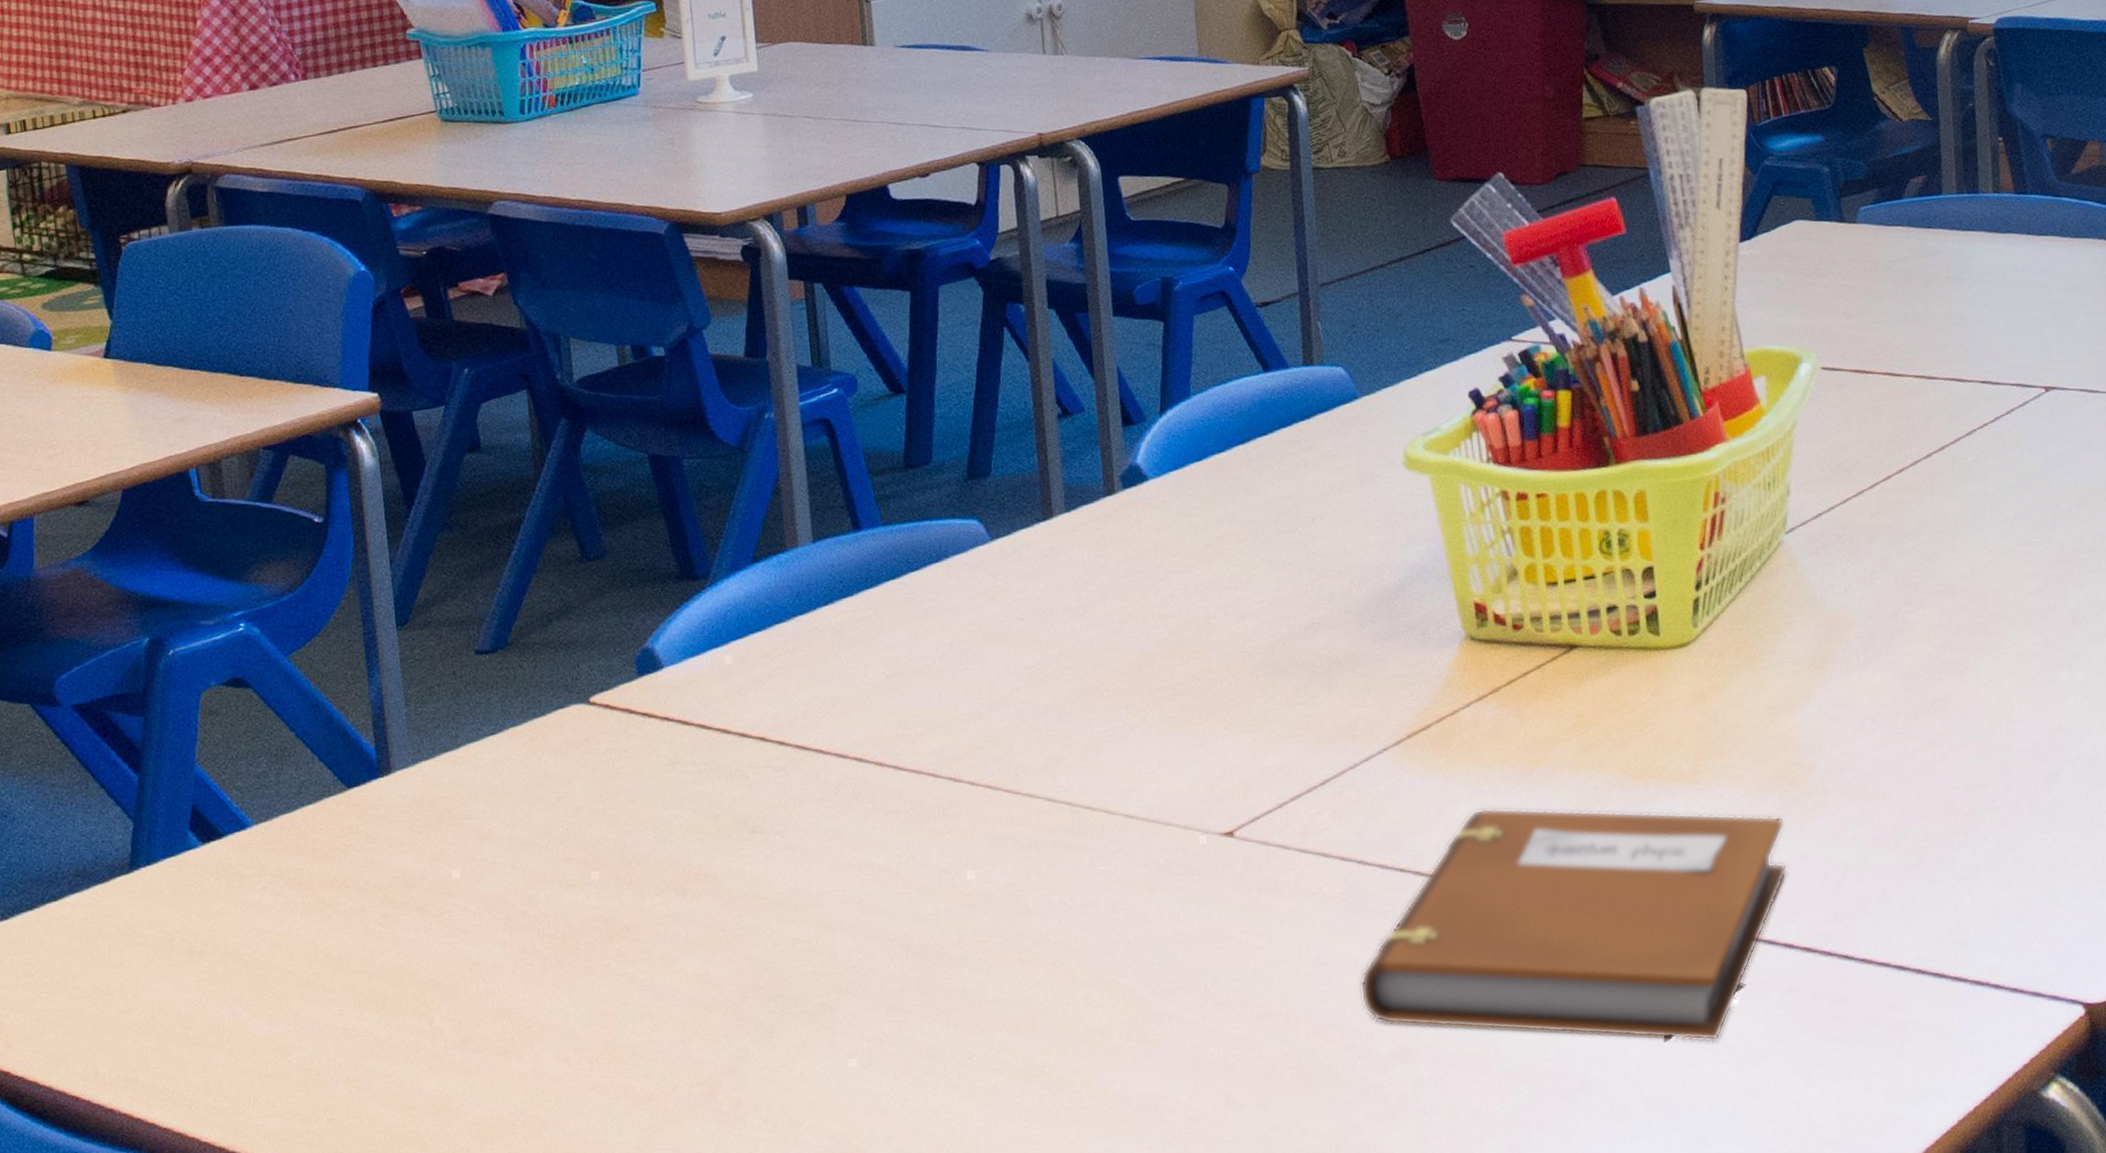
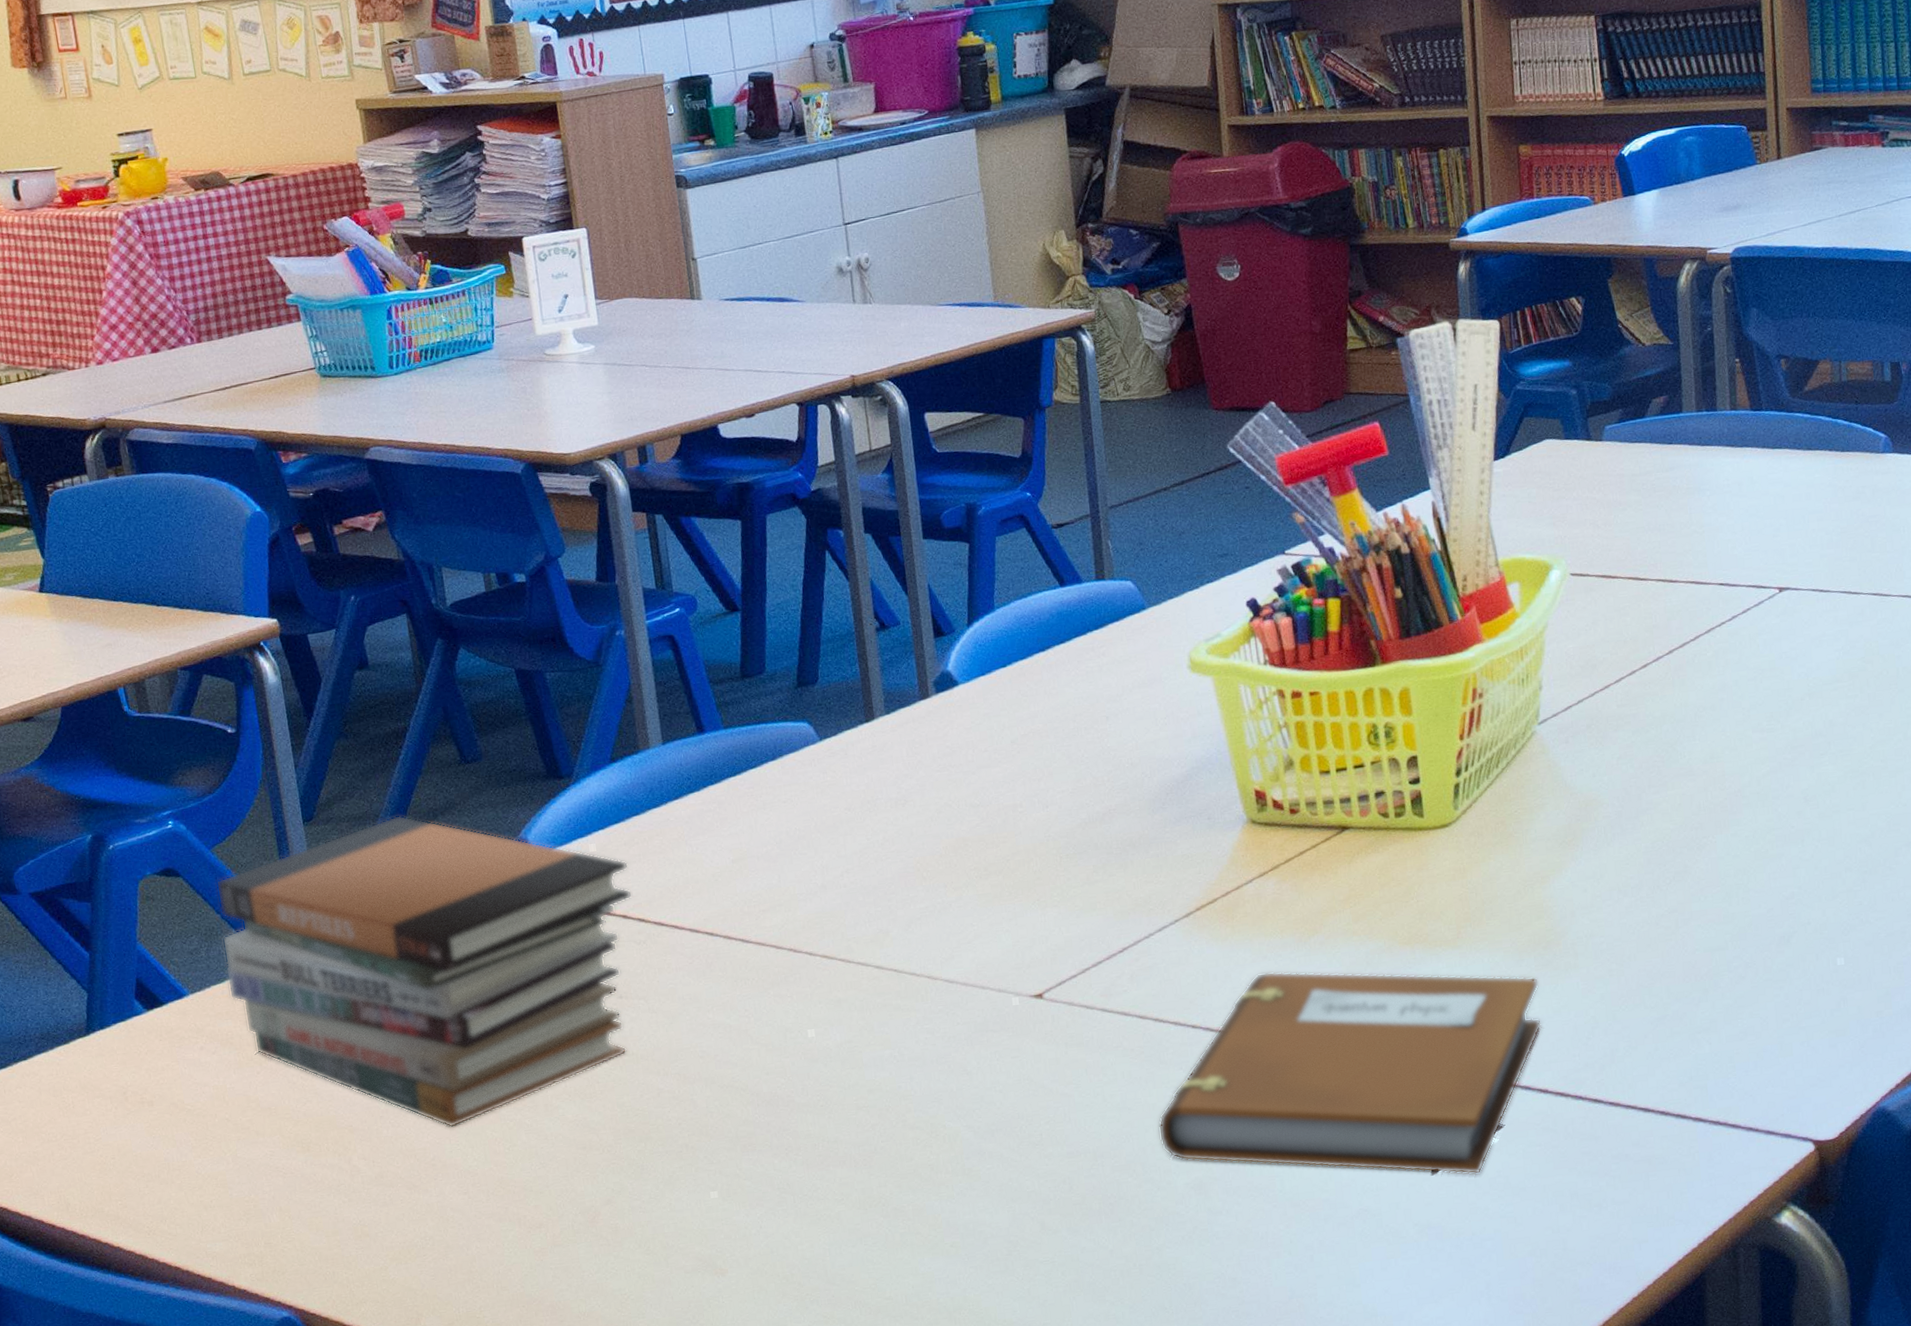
book stack: none [291,619,771,984] -> present [215,815,632,1128]

